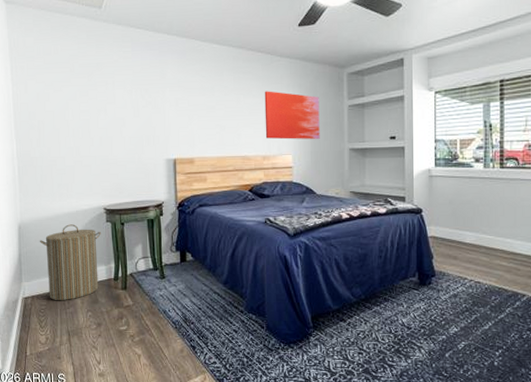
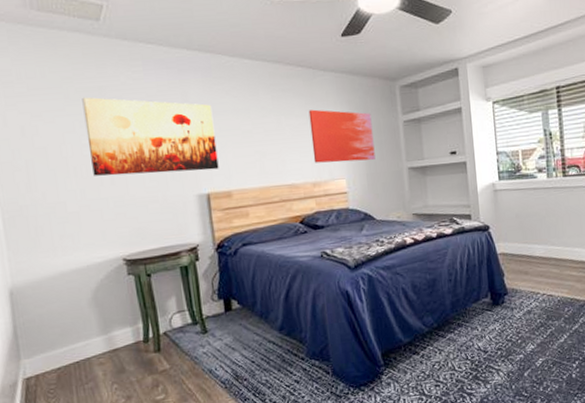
laundry hamper: present [39,224,101,301] -> none [40,282,125,377]
wall art: none [83,71,185,139] -> present [82,97,219,176]

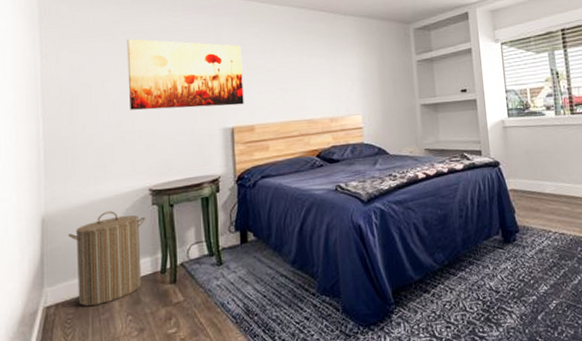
laundry hamper: none [40,282,125,377] -> present [67,211,145,307]
wall art: present [308,109,375,163] -> none [329,50,390,100]

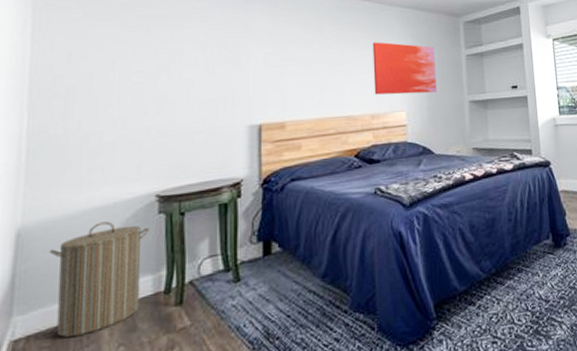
wall art: present [127,38,244,110] -> none [138,23,275,104]
wall art: none [329,50,390,100] -> present [372,42,437,95]

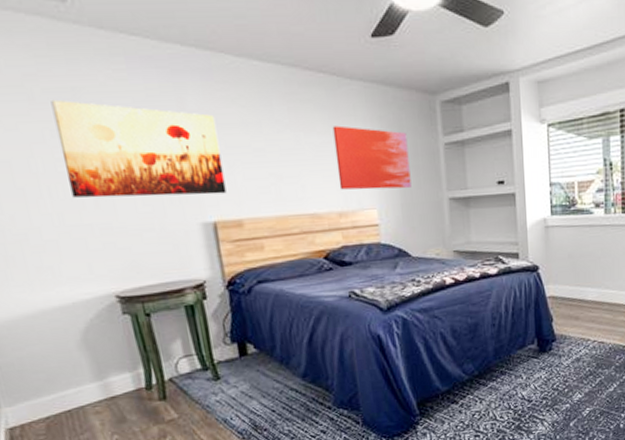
laundry hamper: present [49,221,149,338] -> none [18,321,125,427]
wall art: none [138,23,275,104] -> present [51,99,227,198]

